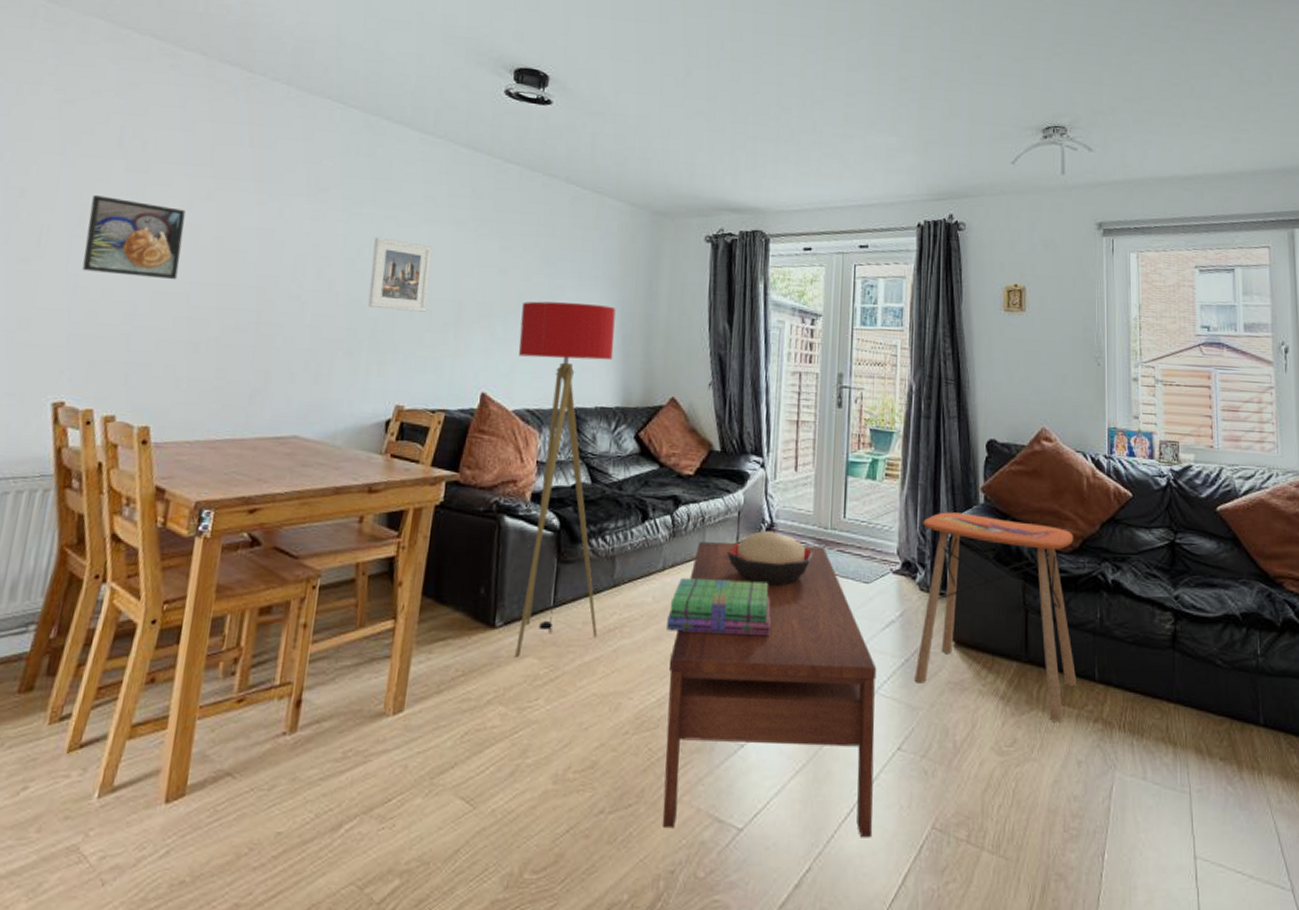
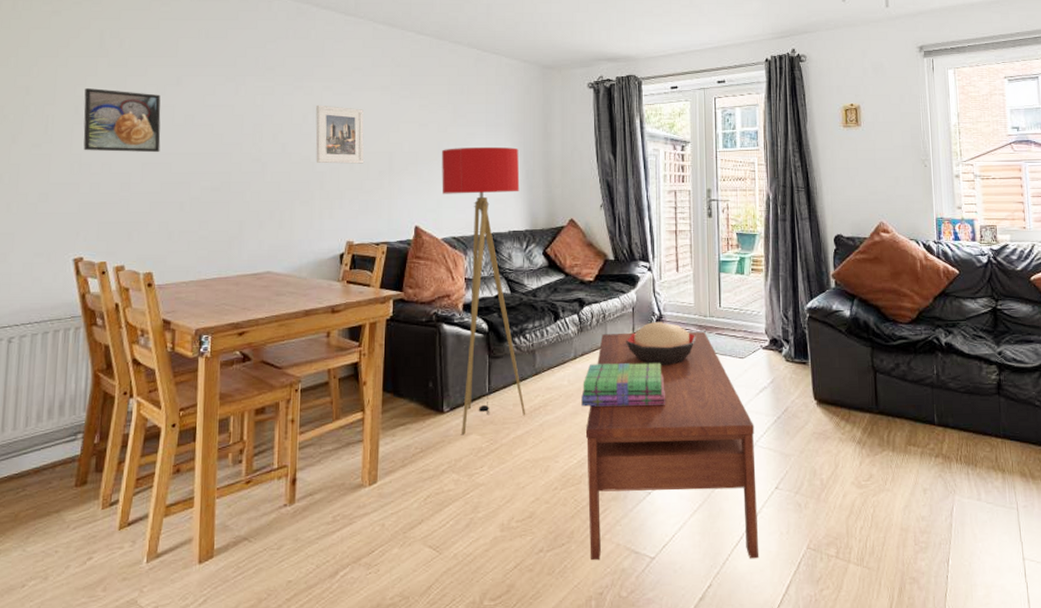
side table: present [914,512,1076,723] -> none [785,296,919,460]

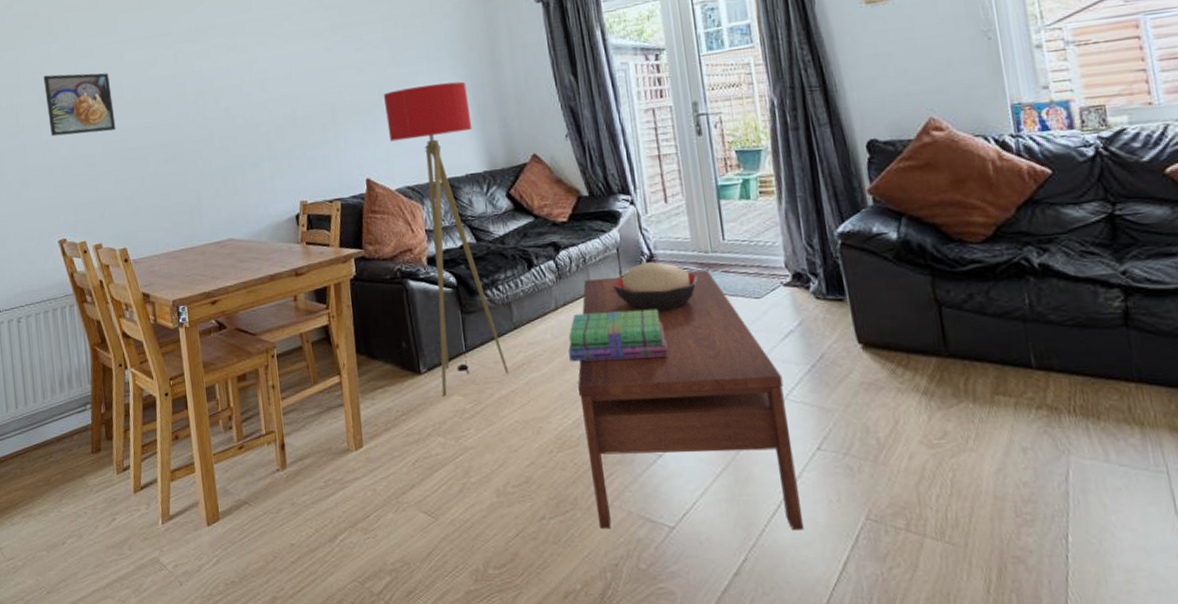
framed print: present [315,105,364,164] -> none [252,61,307,123]

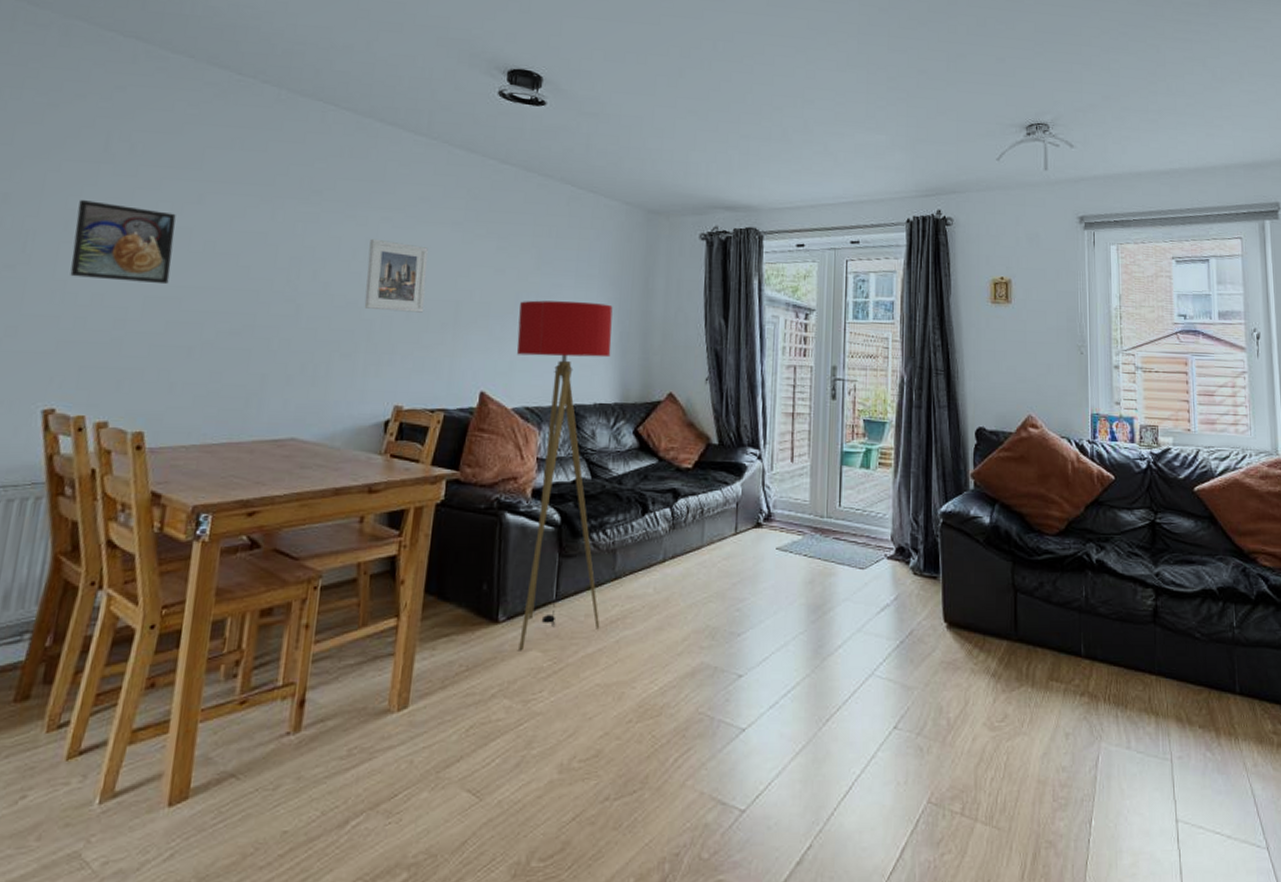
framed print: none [252,61,307,123] -> present [364,238,428,313]
stack of books: present [568,309,668,362] -> none [668,569,770,623]
coffee table: present [578,269,805,531] -> none [667,533,873,815]
decorative bowl: present [613,262,698,313] -> none [726,521,810,575]

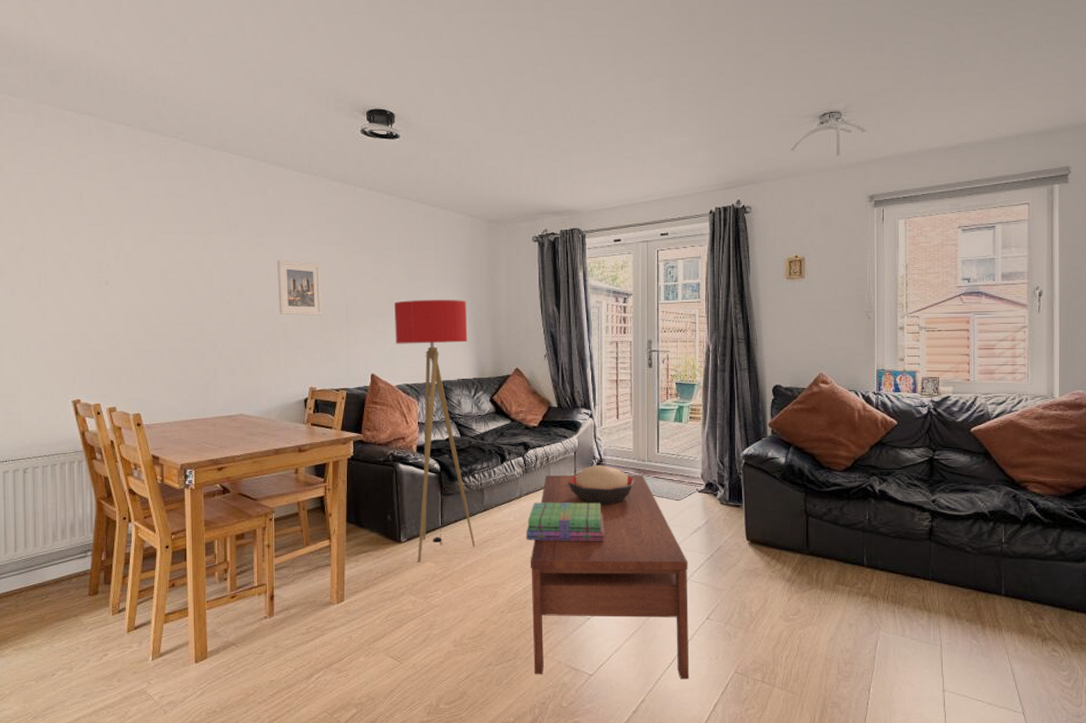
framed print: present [70,200,176,285] -> none [70,246,140,305]
coffee table: none [667,533,873,815] -> present [531,474,690,680]
stack of books: none [668,569,770,623] -> present [526,503,604,542]
decorative bowl: none [726,521,810,575] -> present [568,465,635,506]

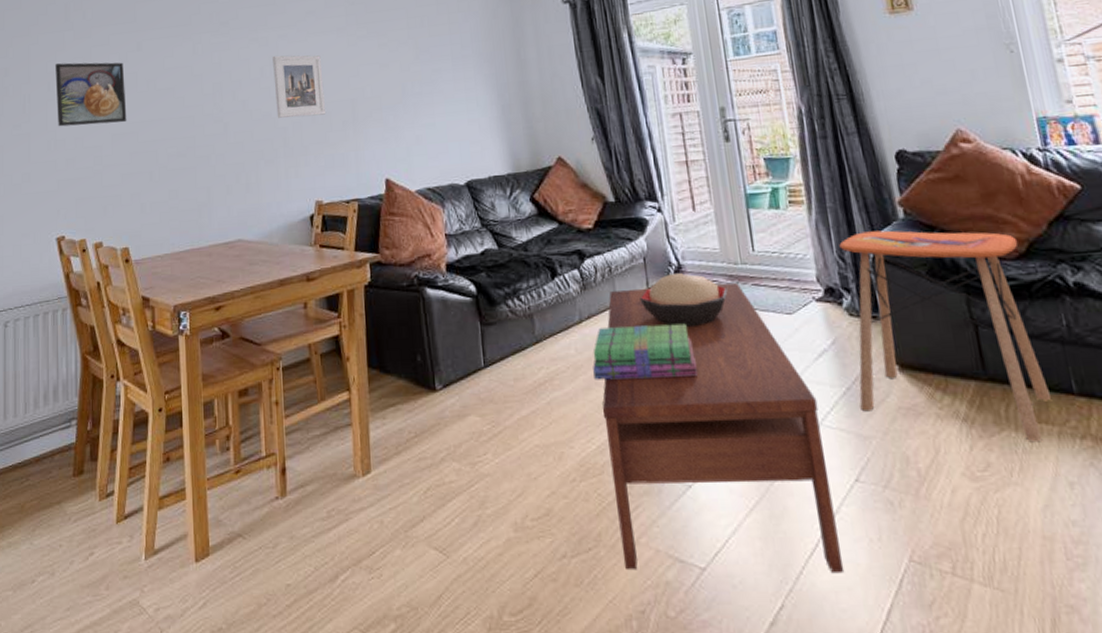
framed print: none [70,246,140,305] -> present [55,62,127,127]
floor lamp: present [395,300,476,563] -> none [407,80,530,417]
side table: none [718,444,848,597] -> present [839,230,1051,443]

